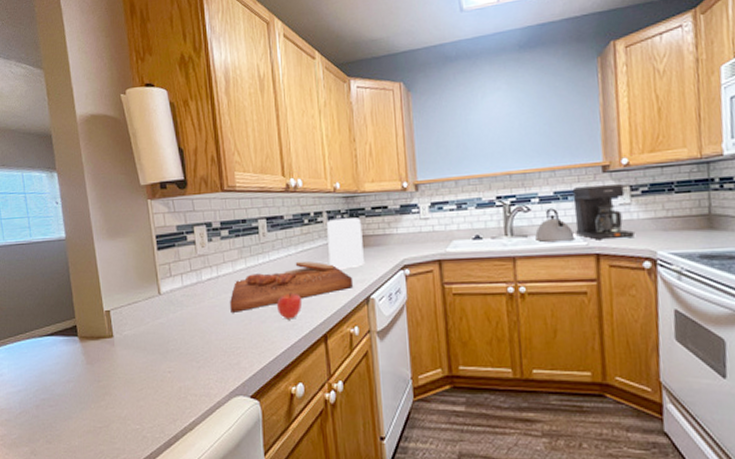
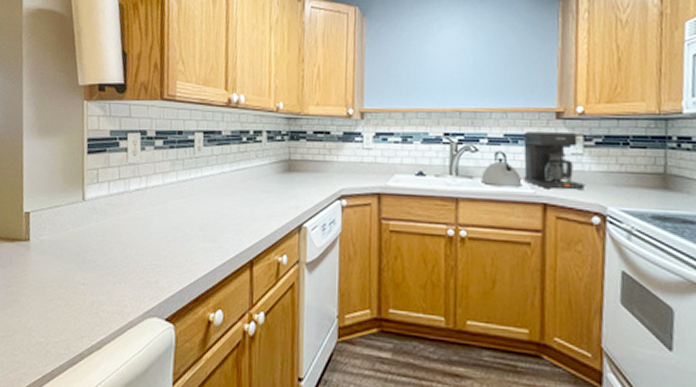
cutting board: present [230,261,354,313] -> none [155,180,287,228]
fruit: present [276,292,303,320] -> none [203,212,232,241]
canister: present [327,218,364,269] -> none [264,140,302,193]

